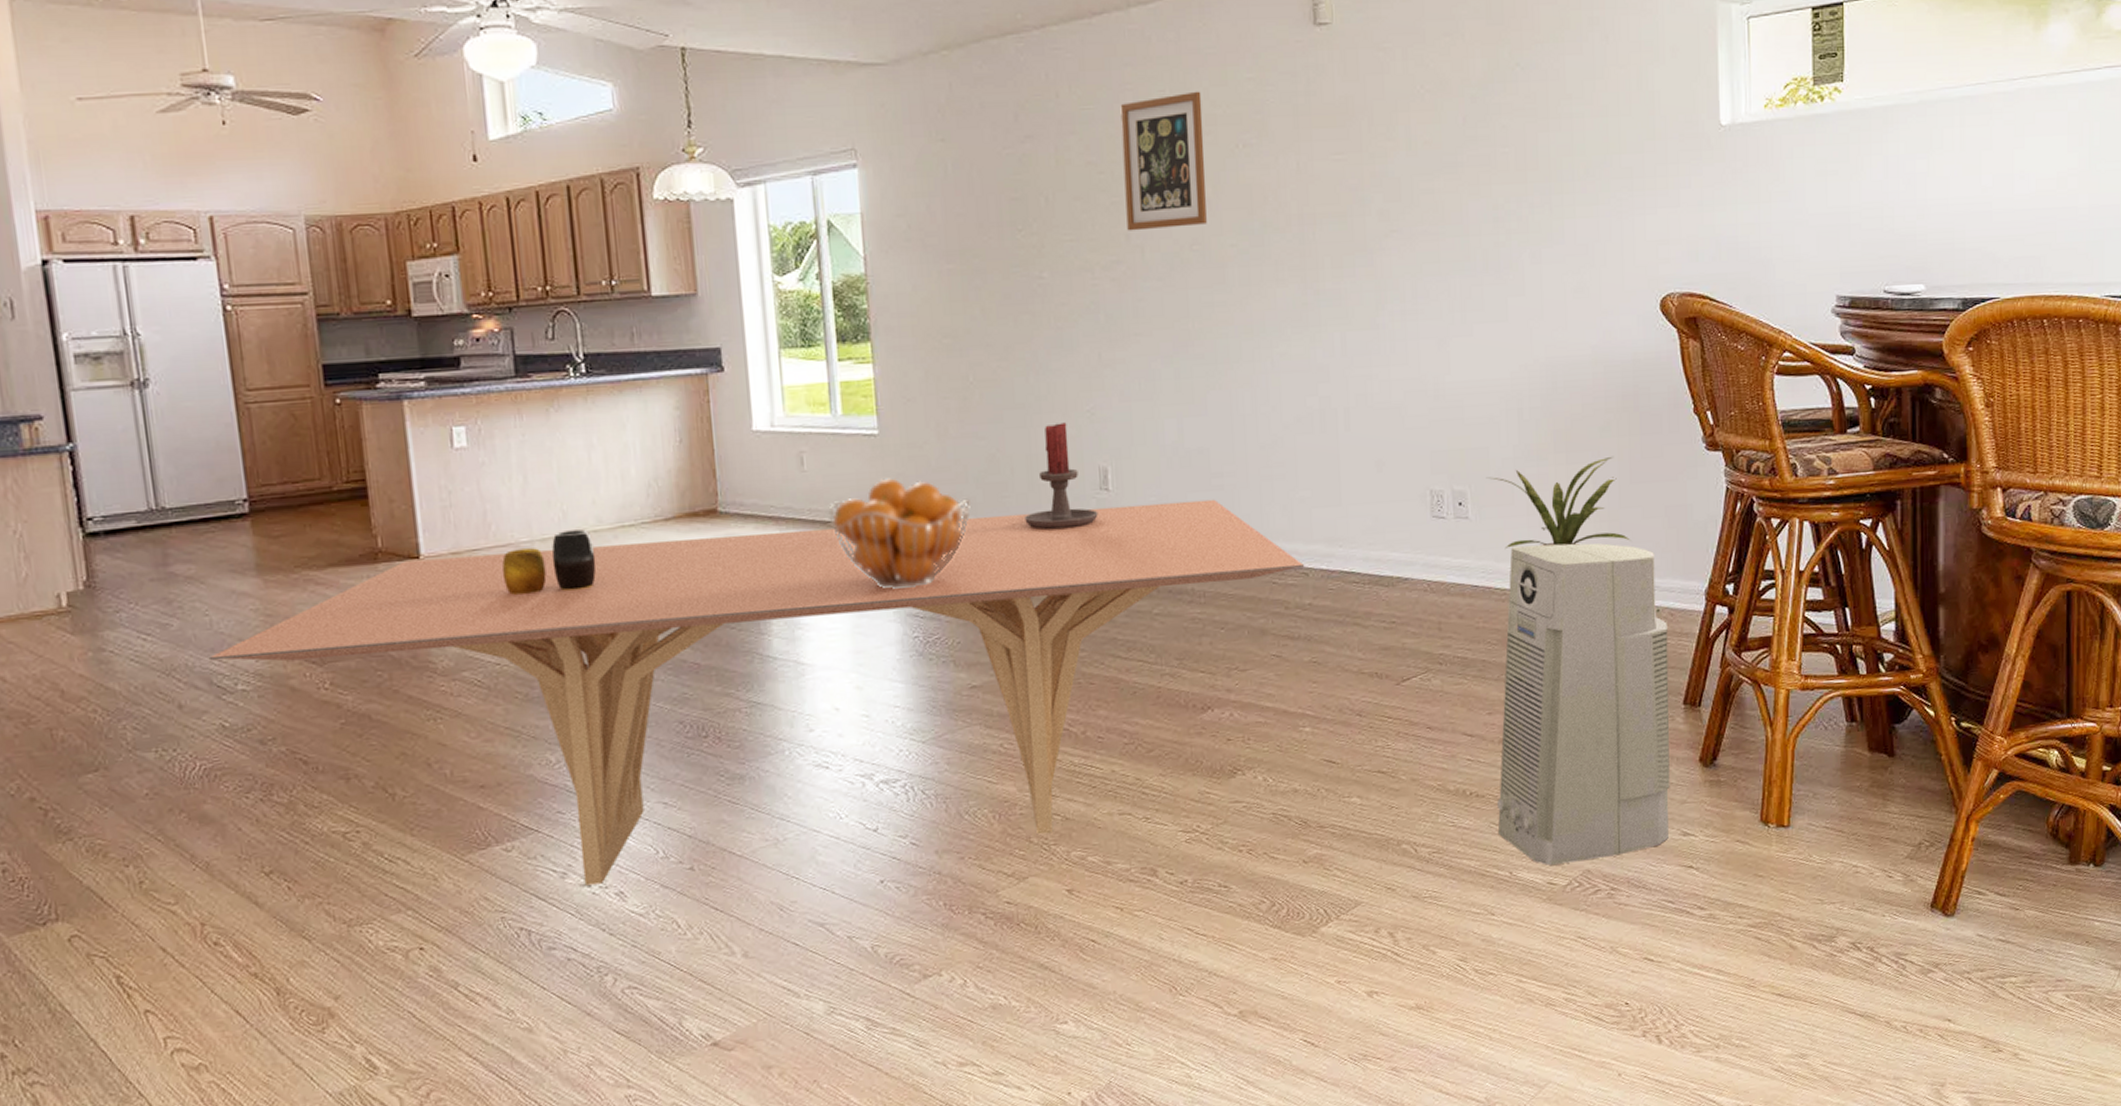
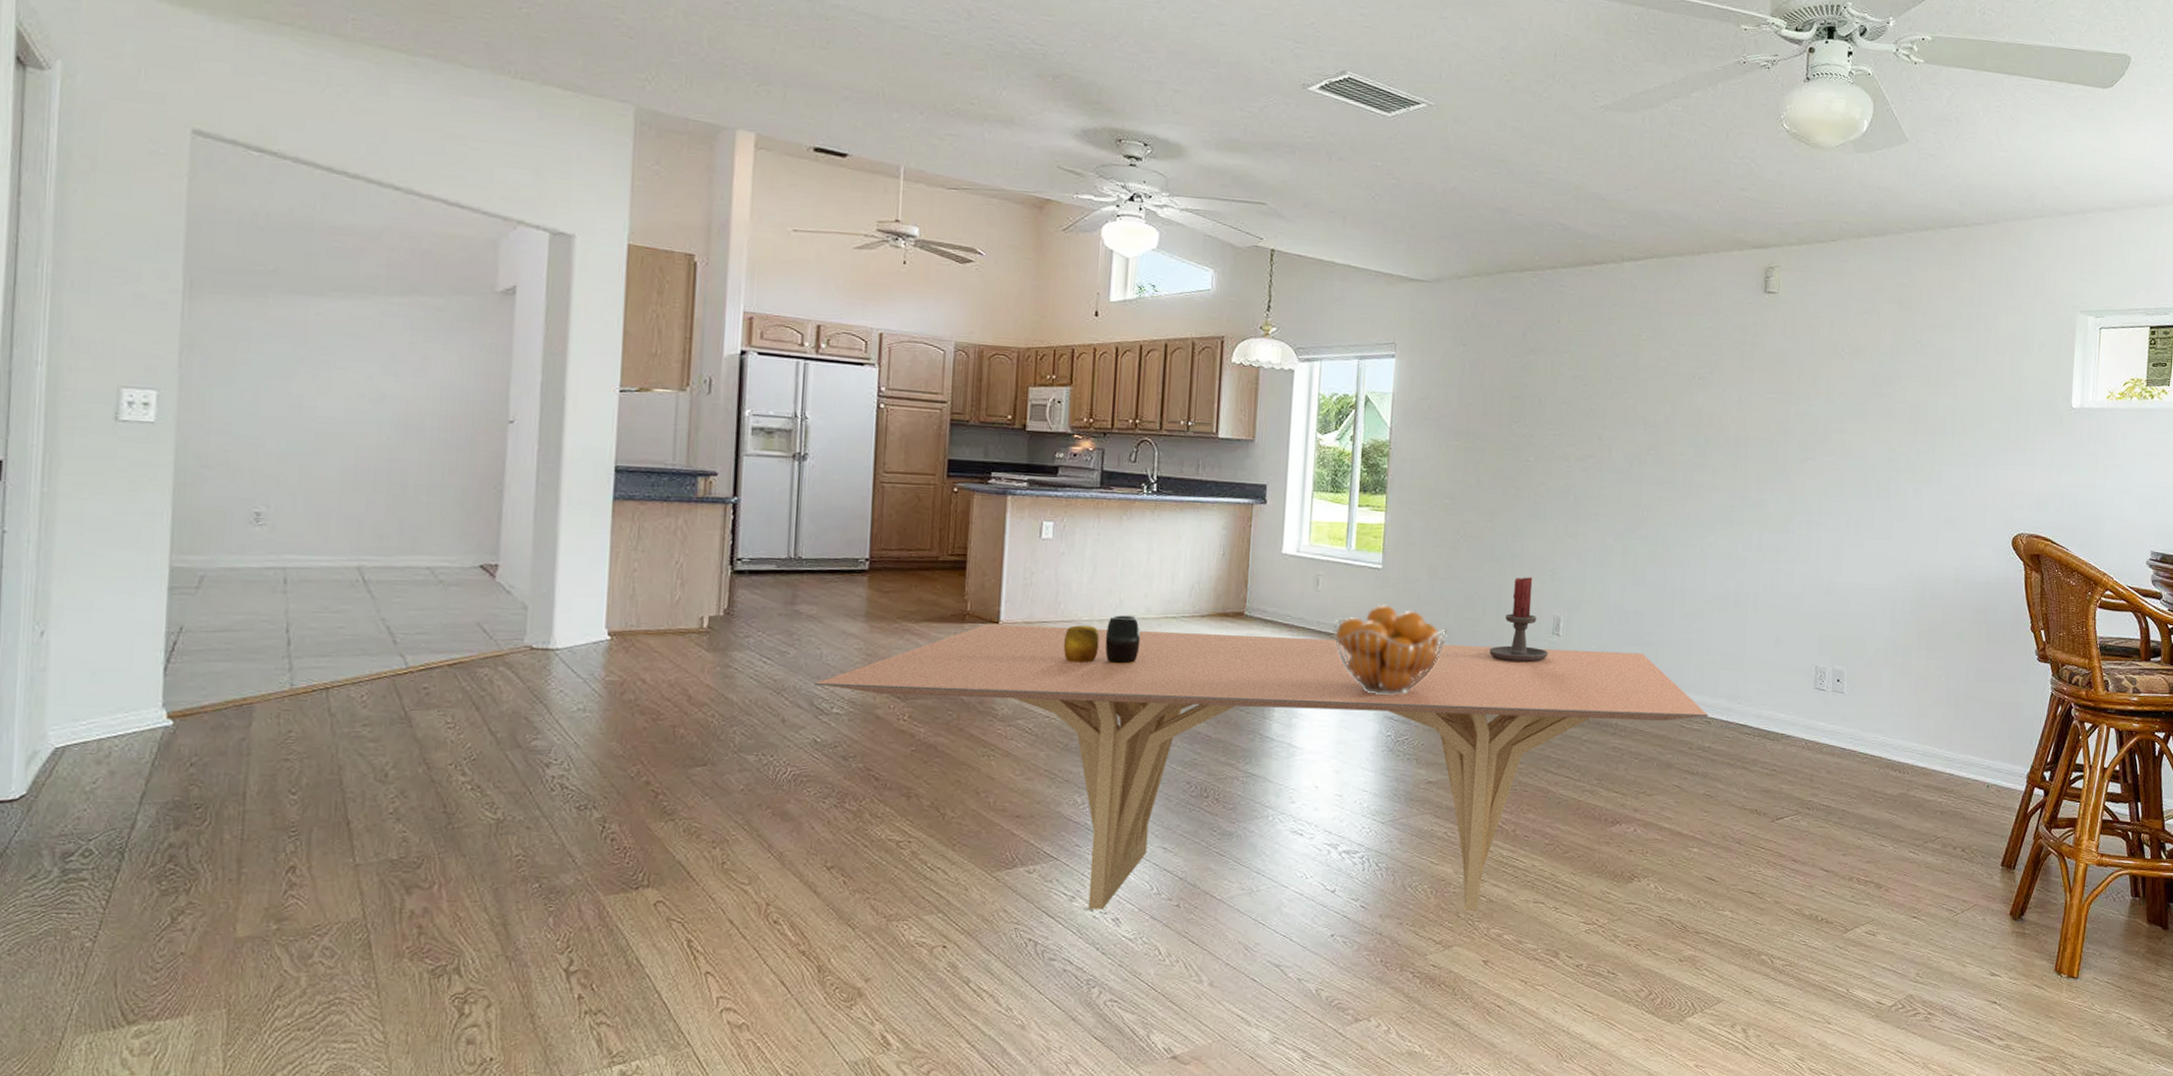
wall art: present [1120,91,1207,231] -> none [1600,331,1671,435]
house plant: present [1486,456,1631,550] -> none [1861,657,1972,727]
air purifier: present [1497,543,1670,865] -> none [1840,720,1994,987]

